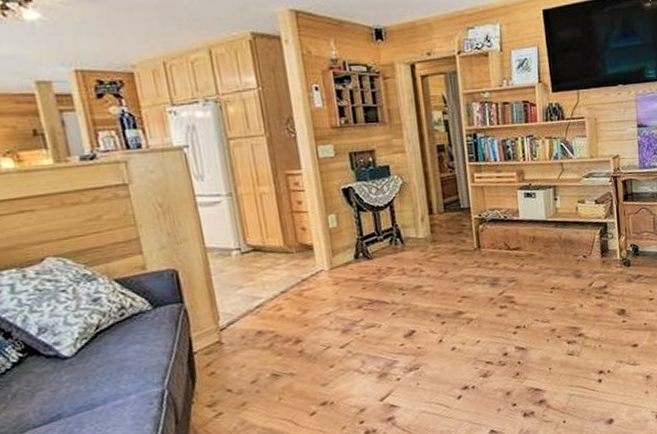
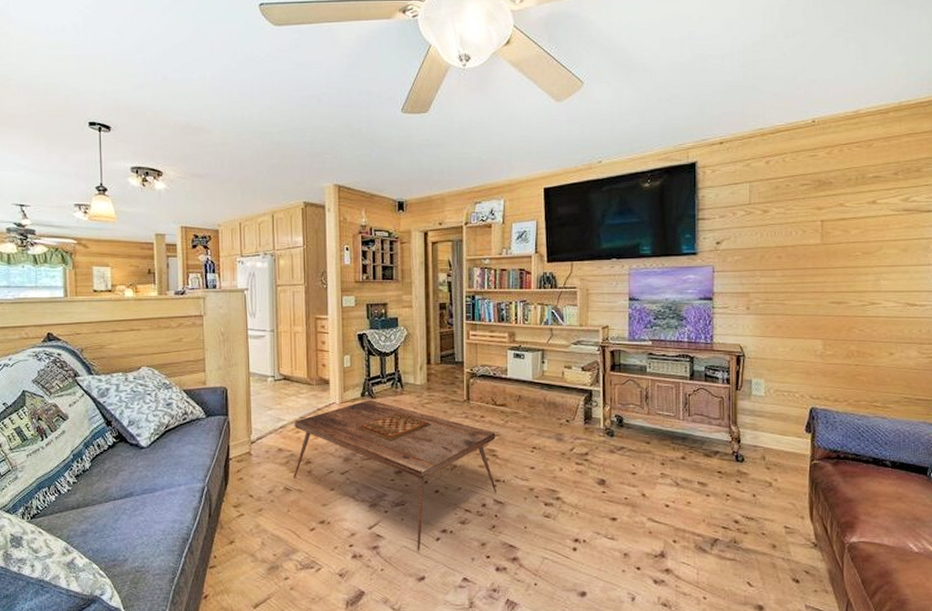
coffee table: none [274,261,517,413] -> present [293,400,496,550]

